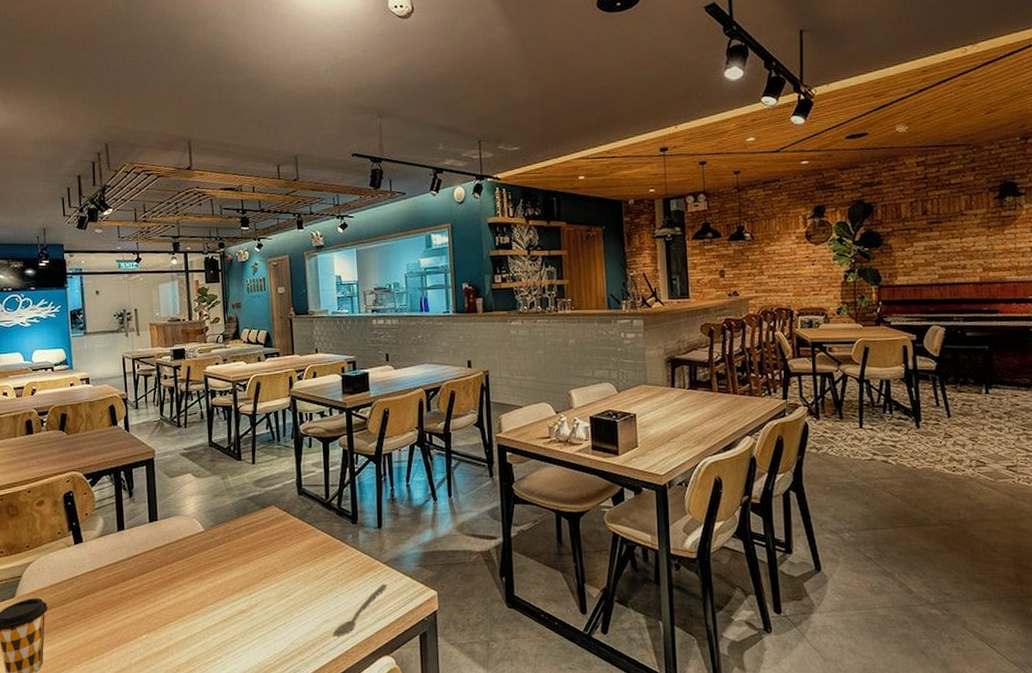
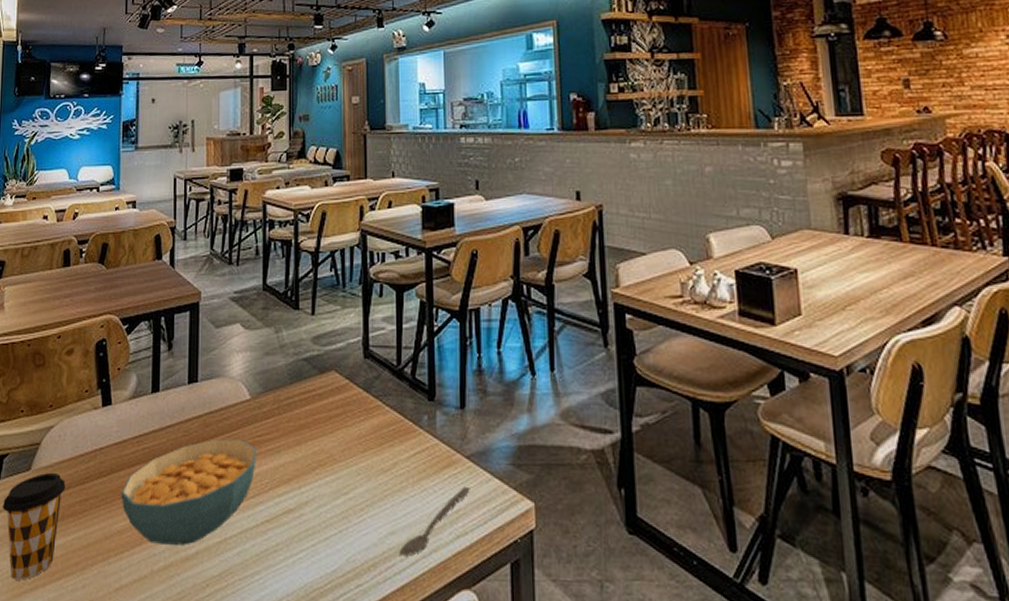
cereal bowl: none [98,562,213,644] -> present [121,439,258,546]

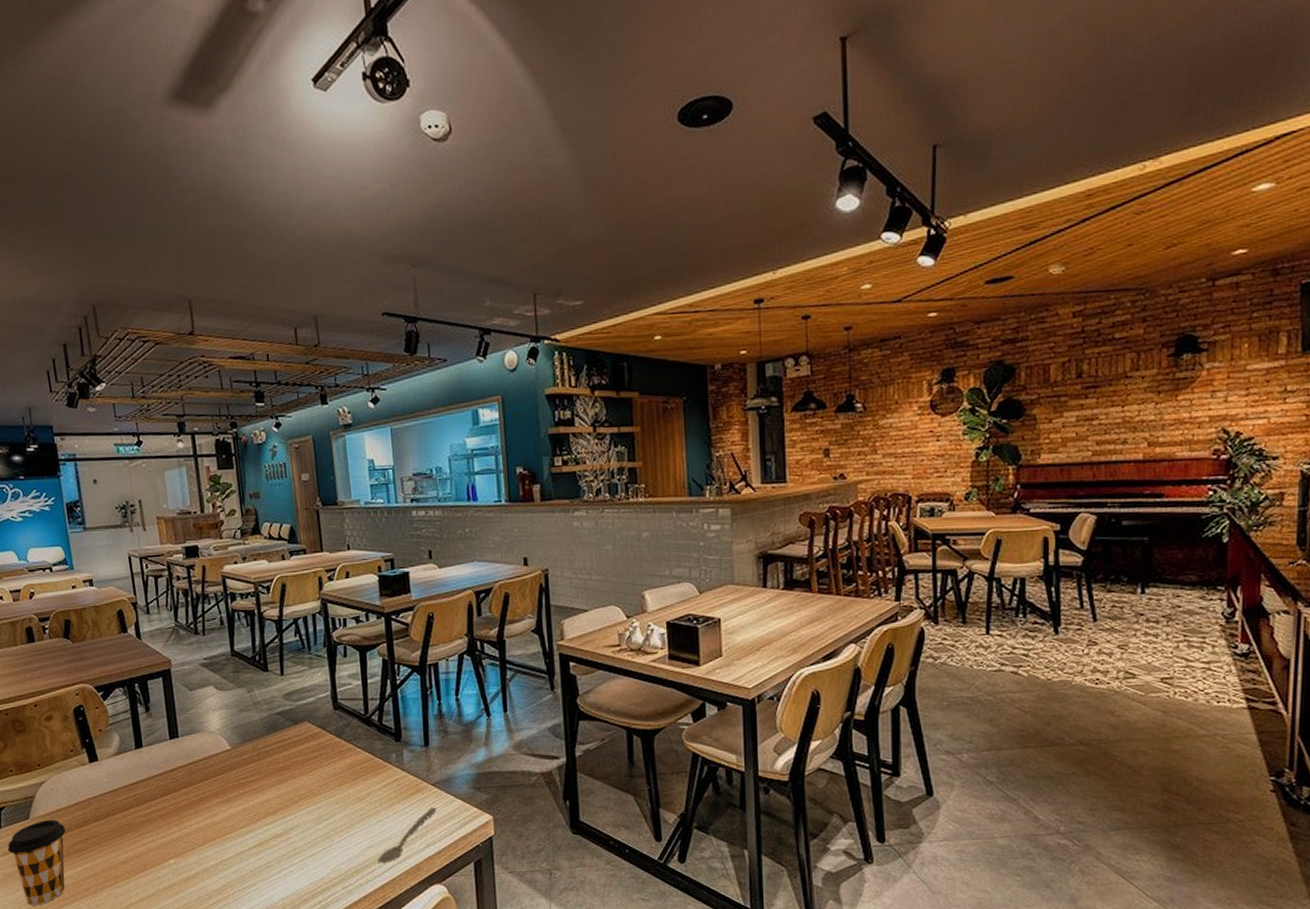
cereal bowl: present [121,439,258,546] -> none [119,783,243,869]

